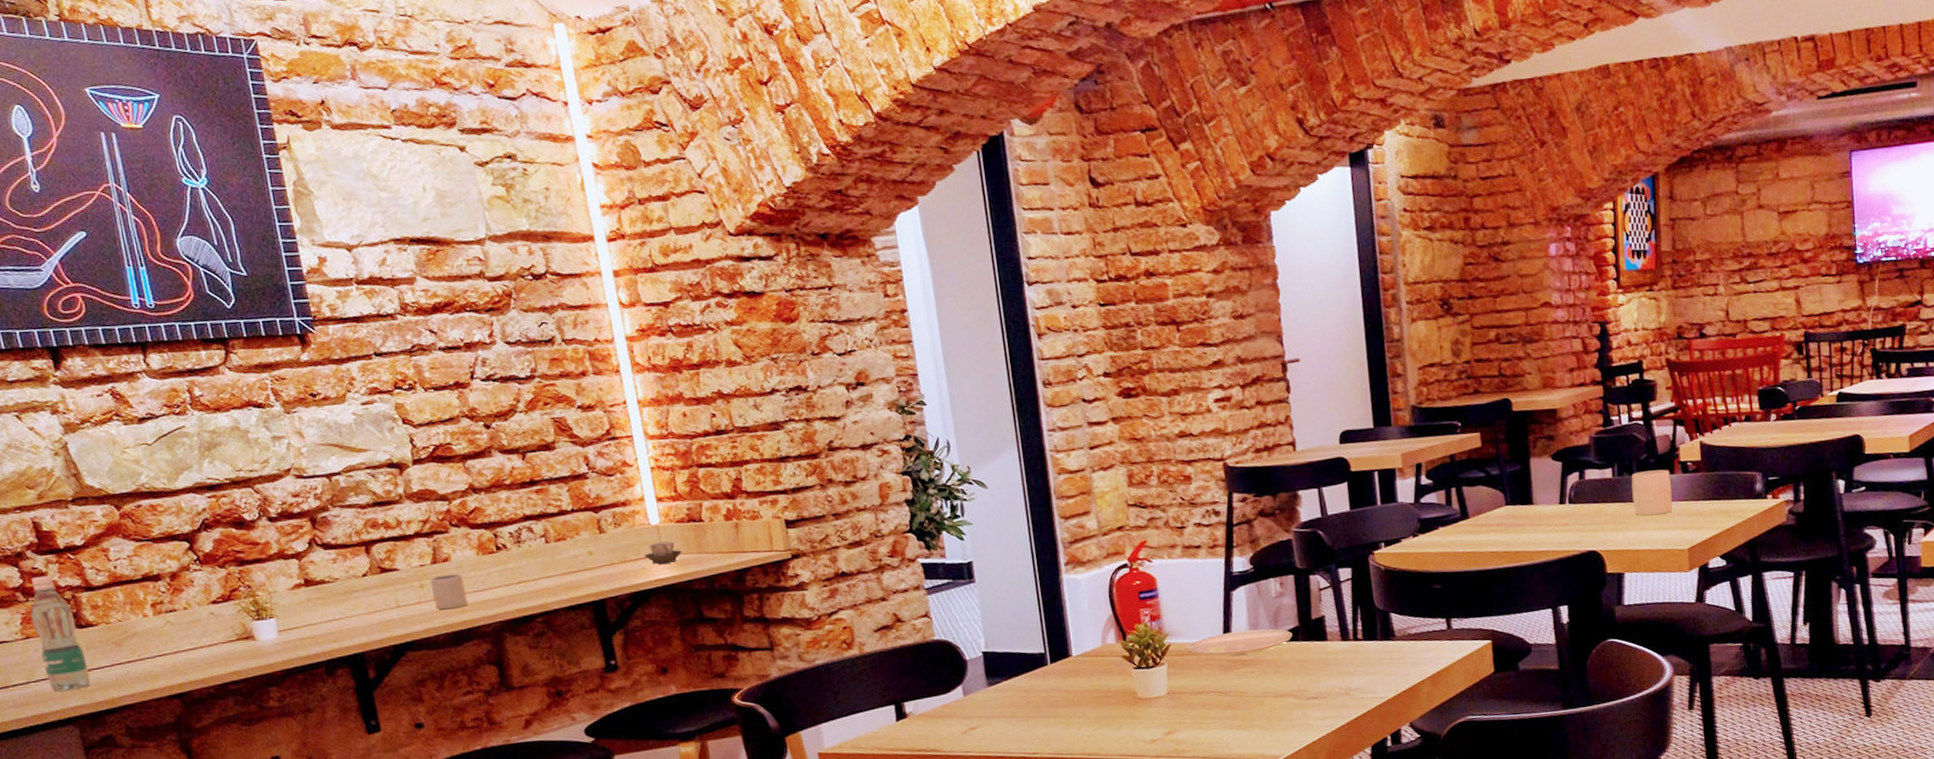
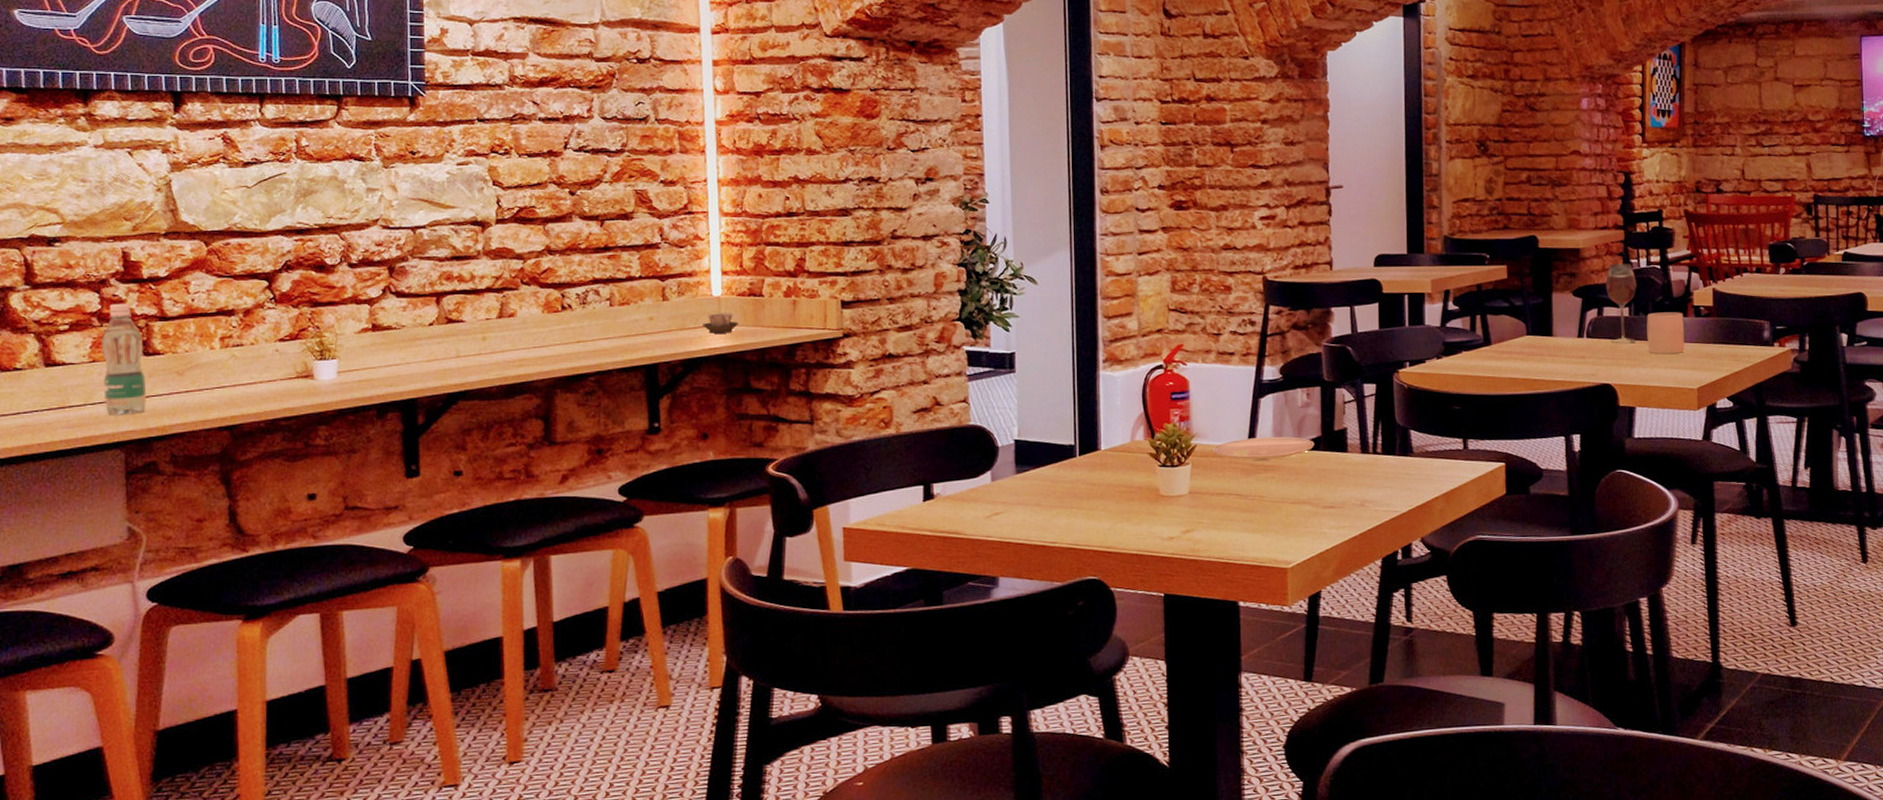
cup: present [429,573,469,610] -> none [492,329,526,363]
wineglass: none [1586,421,1621,509] -> present [1606,263,1636,344]

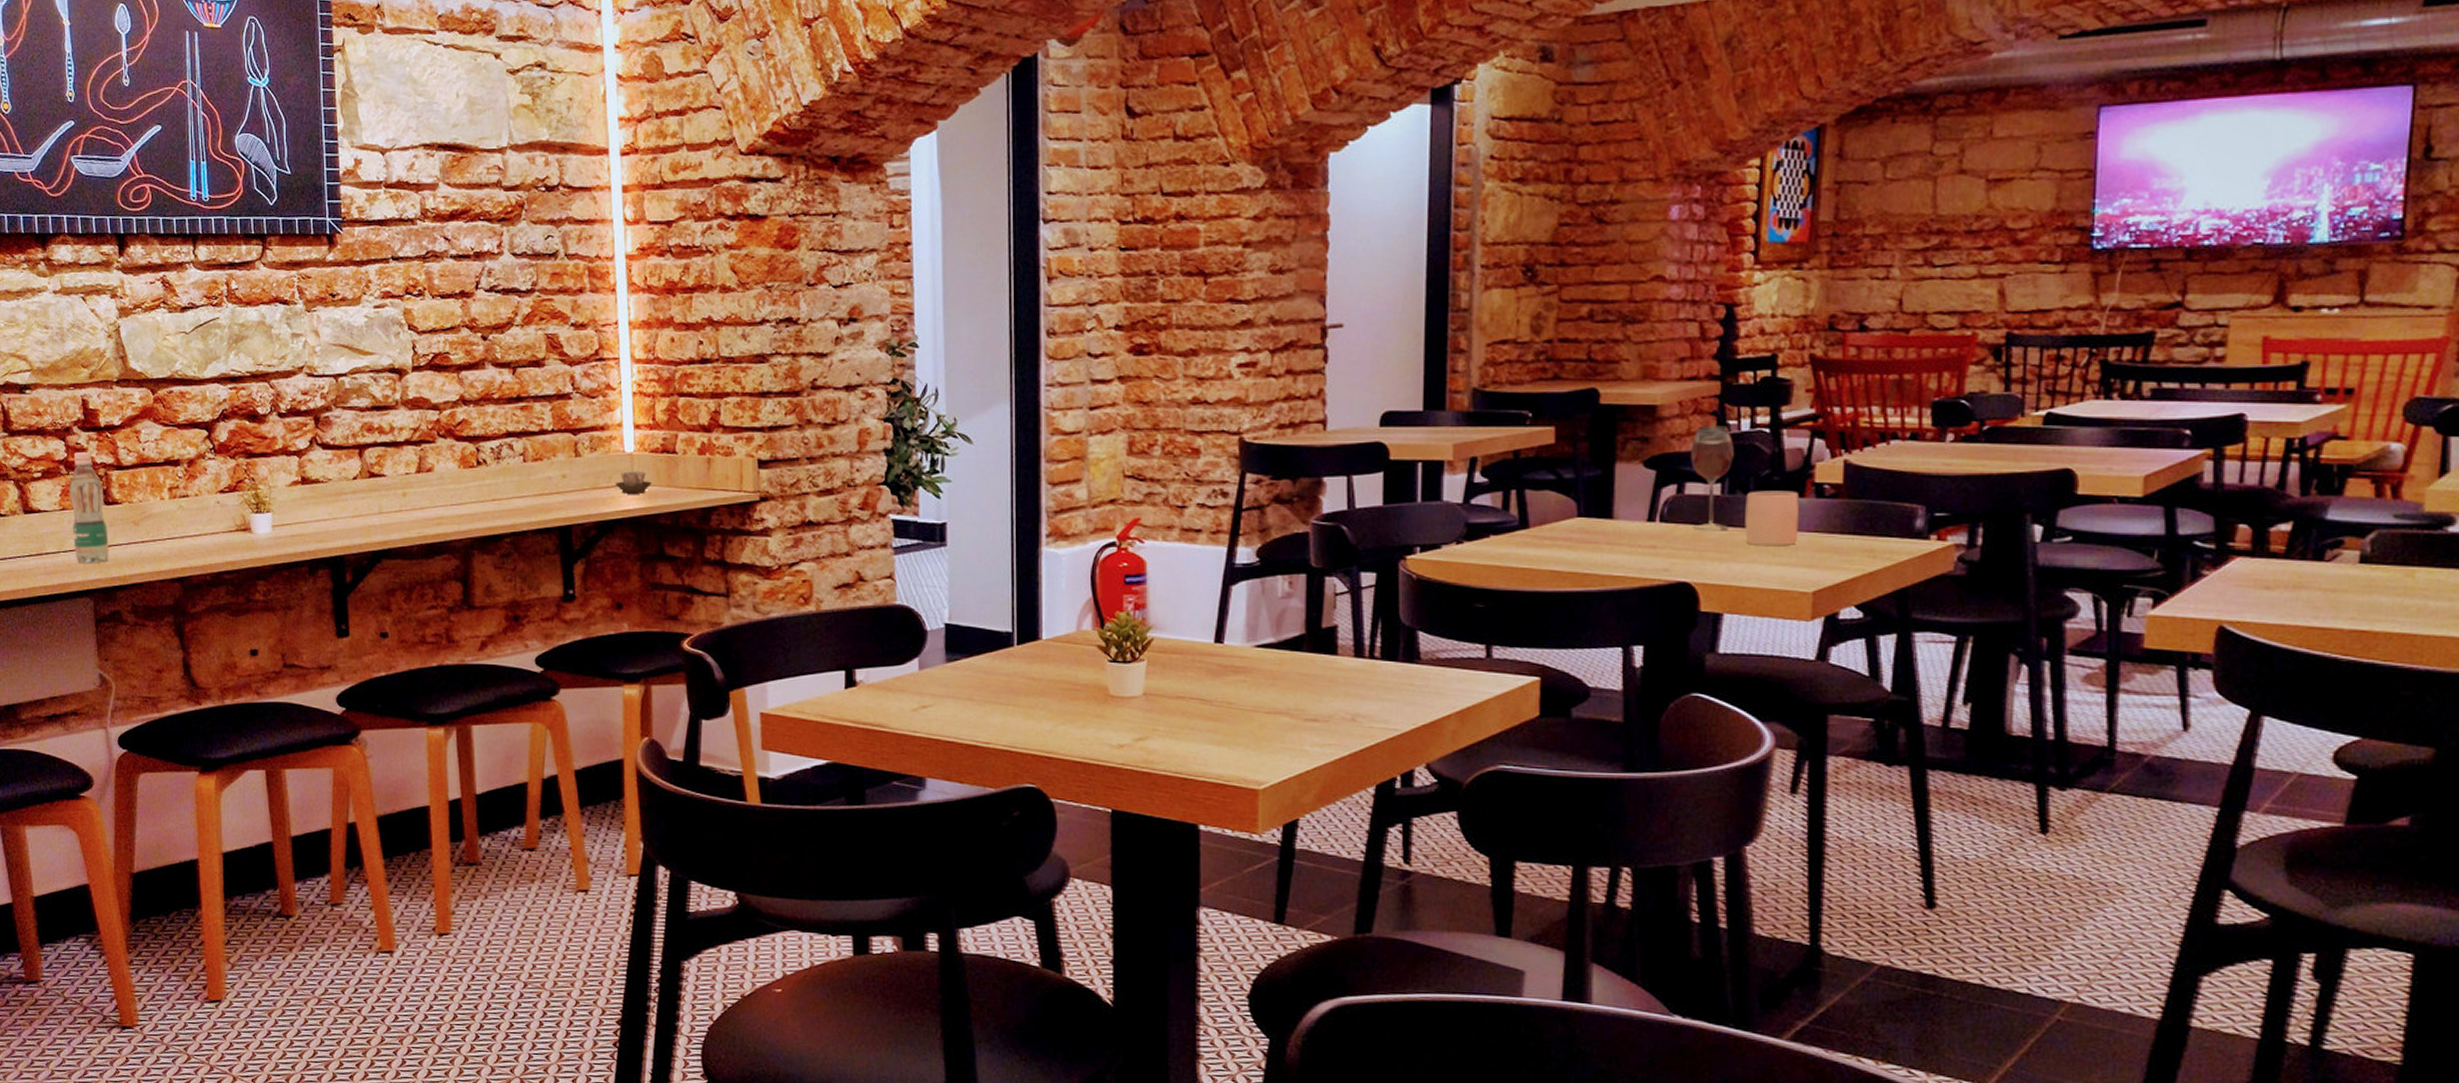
plate: present [1213,436,1315,461] -> none [1173,632,1297,661]

